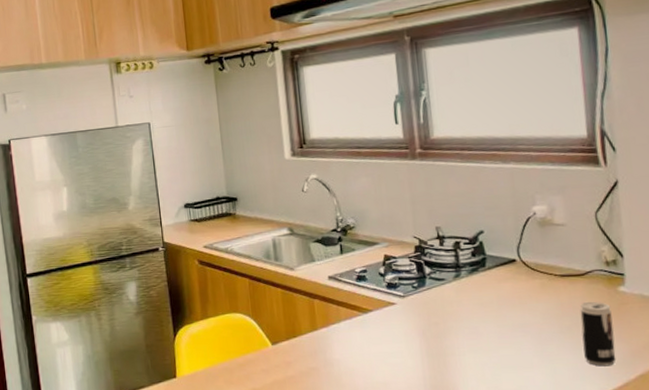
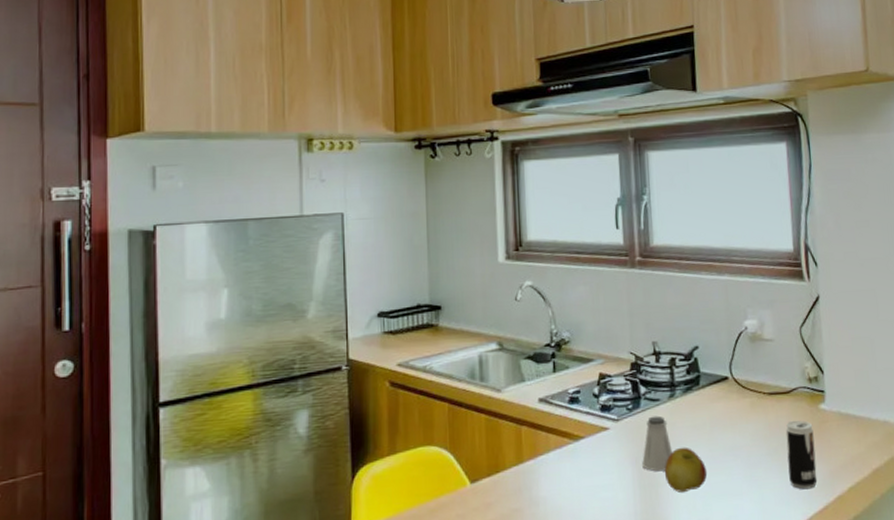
saltshaker: none [429,293,459,343] -> present [642,415,672,472]
apple: none [451,322,496,362] -> present [664,447,708,493]

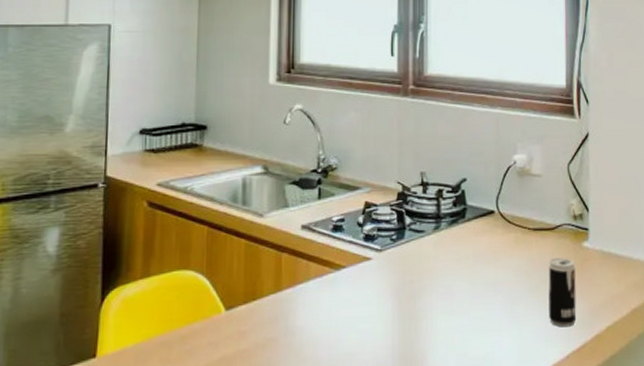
saltshaker: present [642,415,672,472] -> none [403,247,434,305]
apple: present [664,447,708,493] -> none [424,280,468,326]

